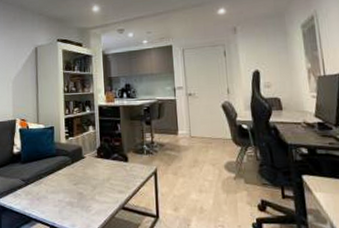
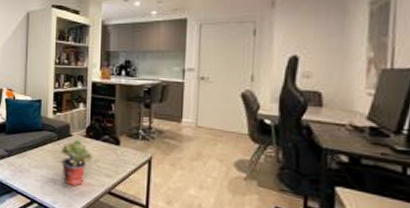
potted plant: none [75,161,107,206] -> present [61,140,95,186]

